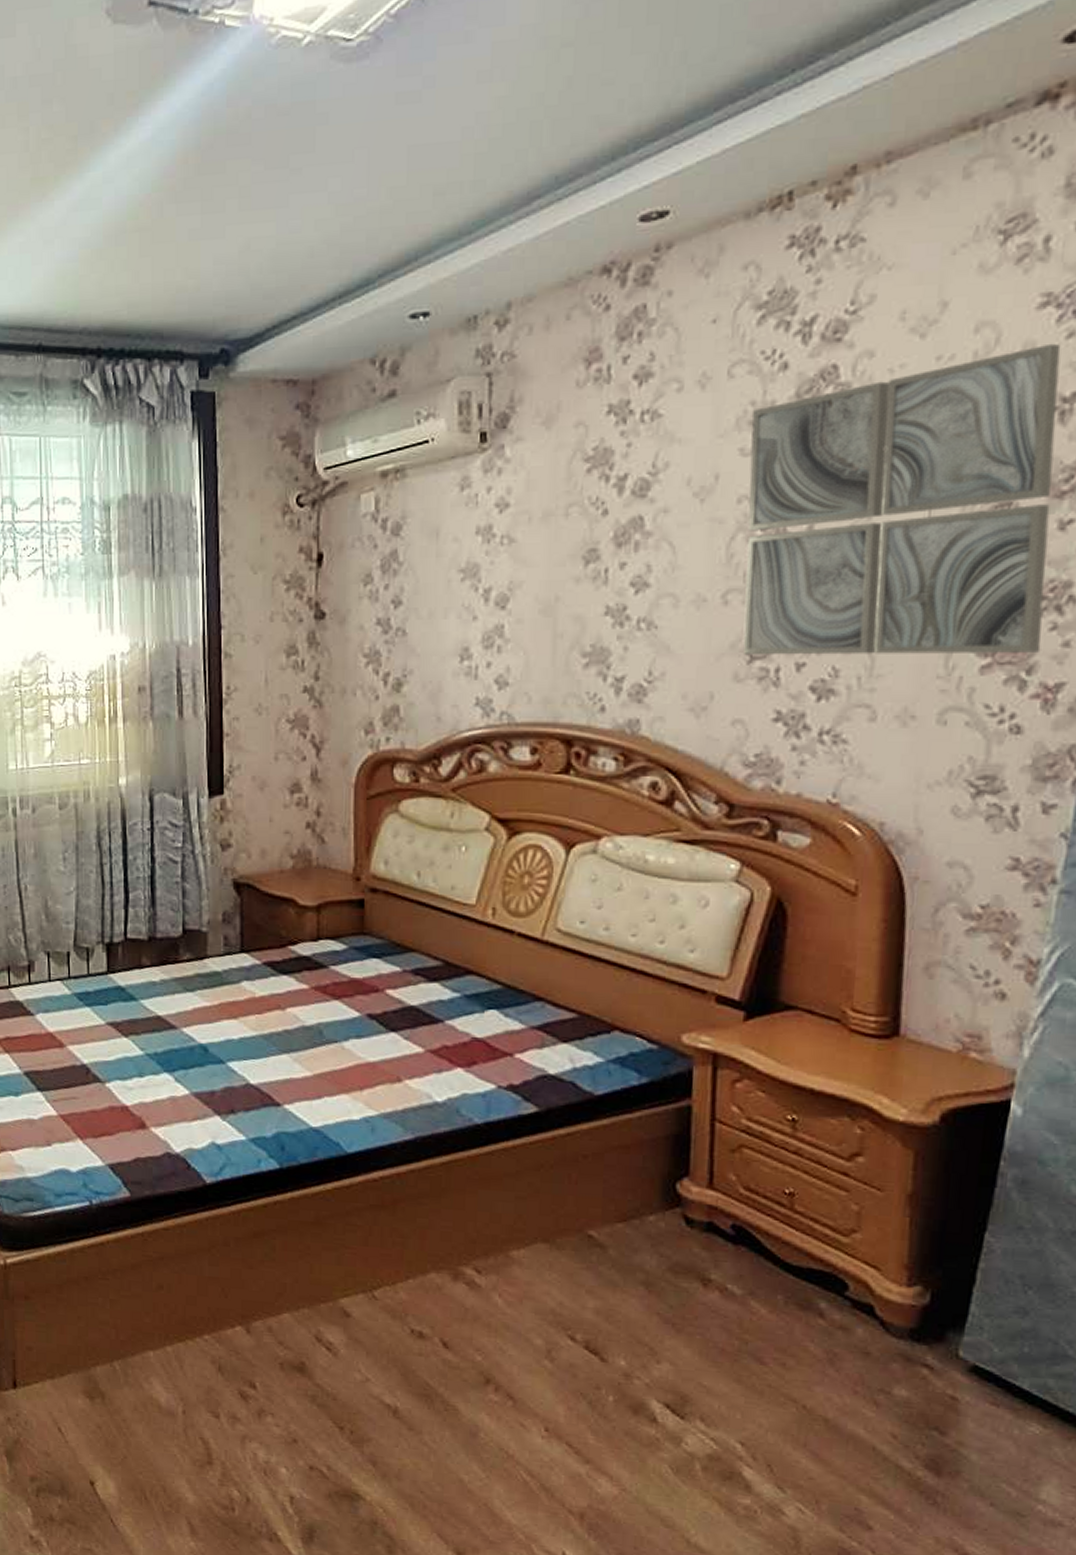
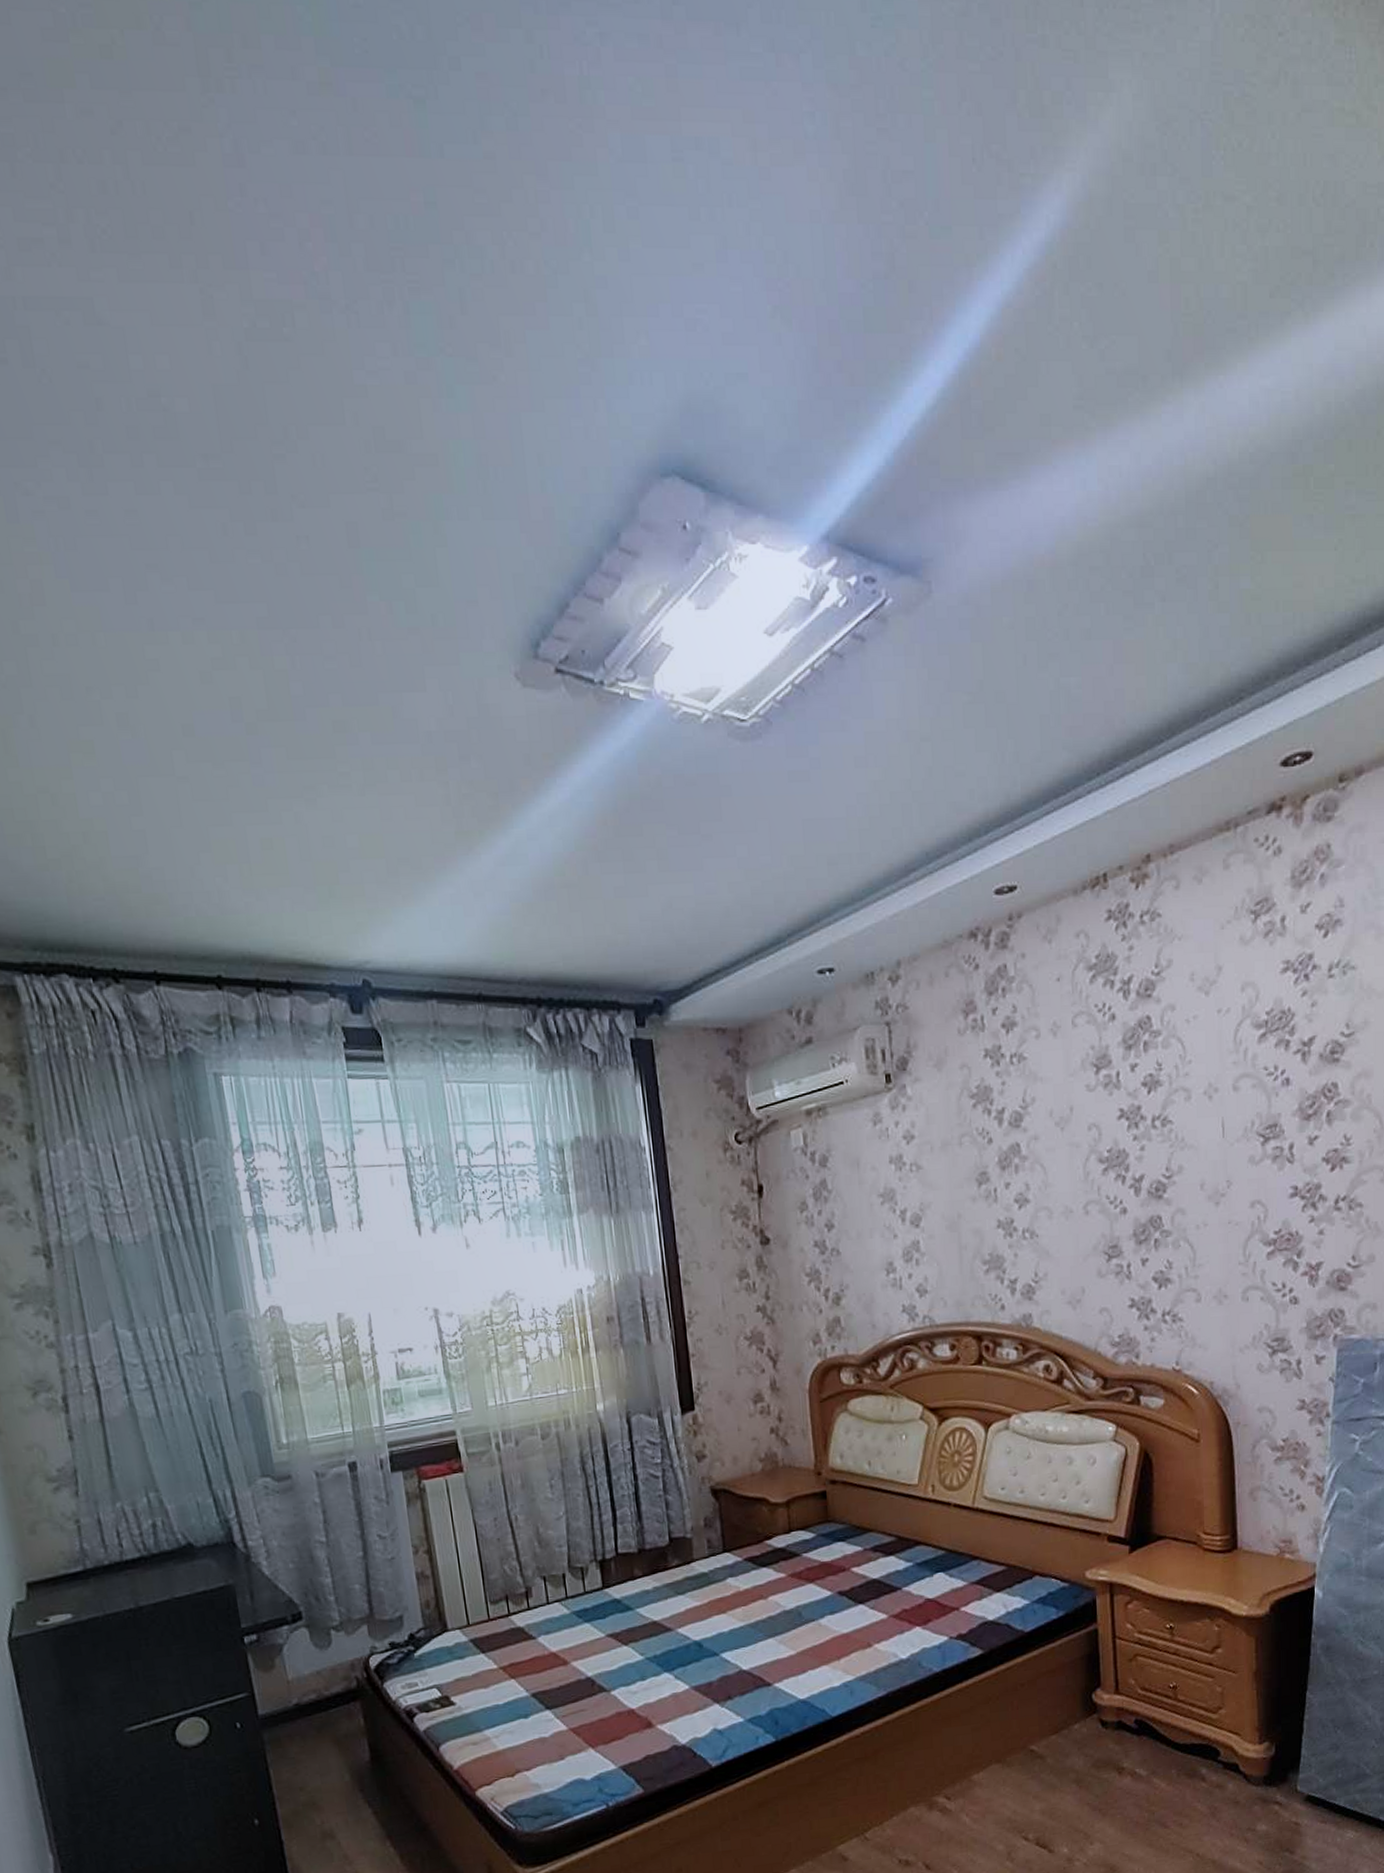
wall art: present [742,343,1061,655] -> none [1093,1000,1305,1254]

